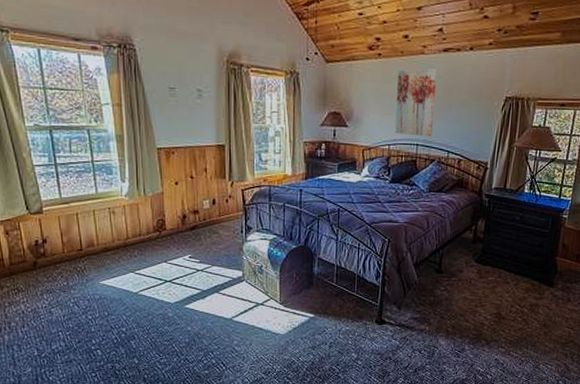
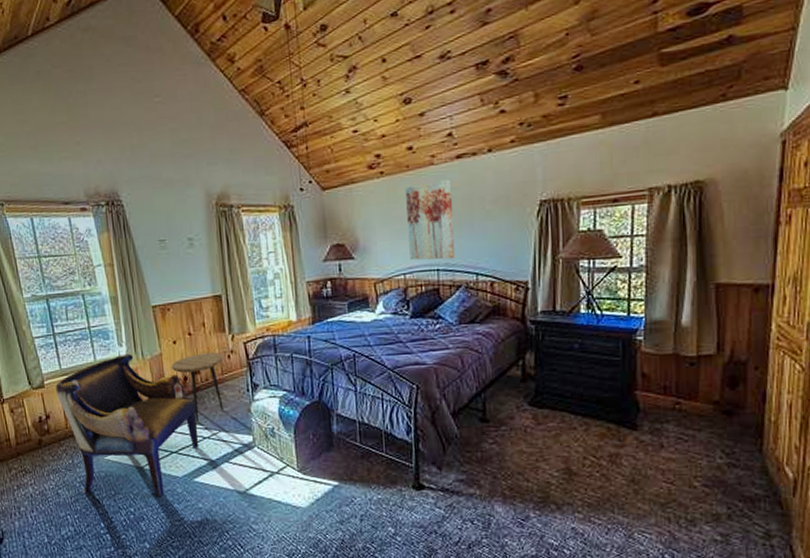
armchair: none [54,189,193,320] -> present [55,353,199,497]
side table: none [172,195,222,256] -> present [171,352,224,422]

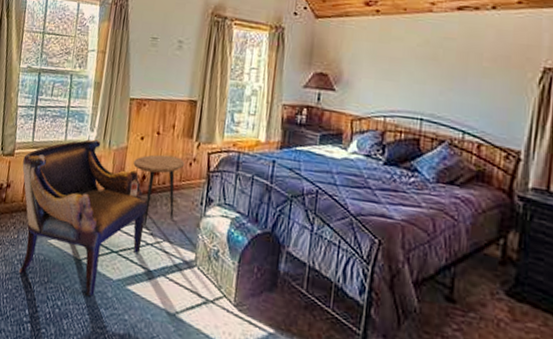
wall art: present [406,179,456,261] -> none [393,28,449,111]

